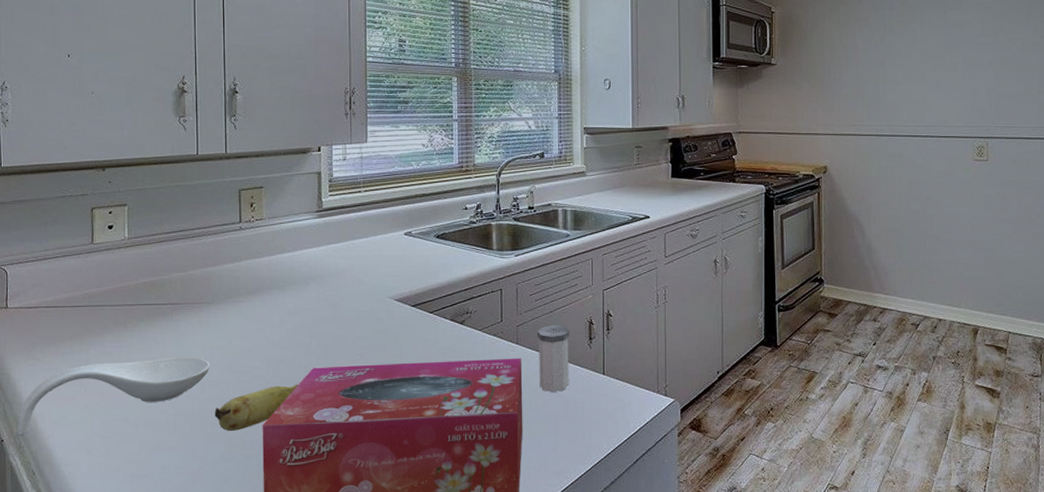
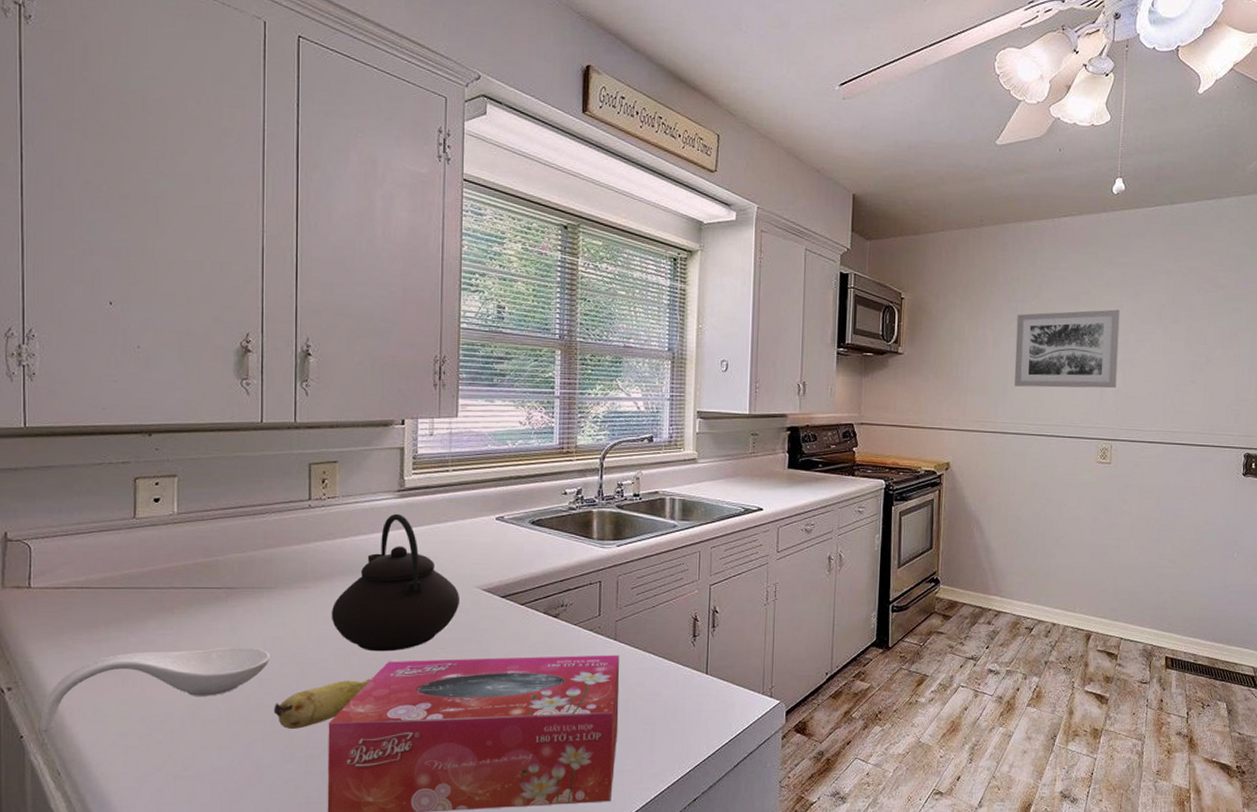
teapot: none [261,232,374,359] -> present [331,513,459,652]
salt shaker: present [537,325,570,393] -> none [637,621,672,692]
wall art: none [885,11,989,90] -> present [1014,309,1120,389]

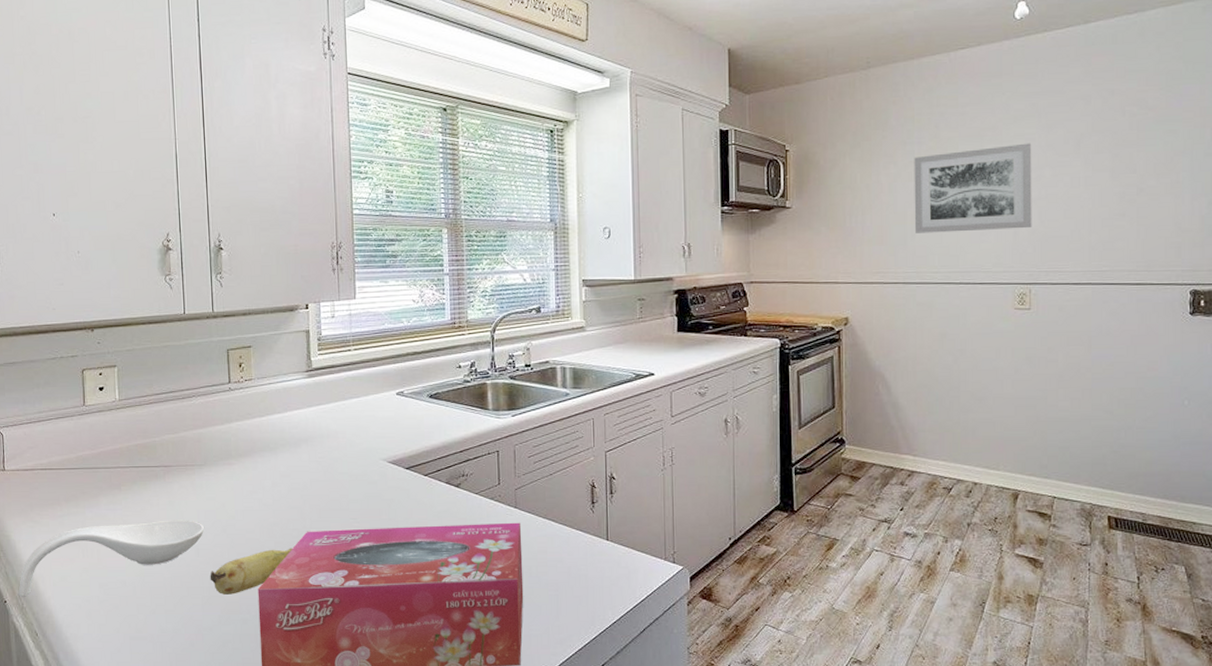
teapot: present [331,513,459,652] -> none [254,392,368,522]

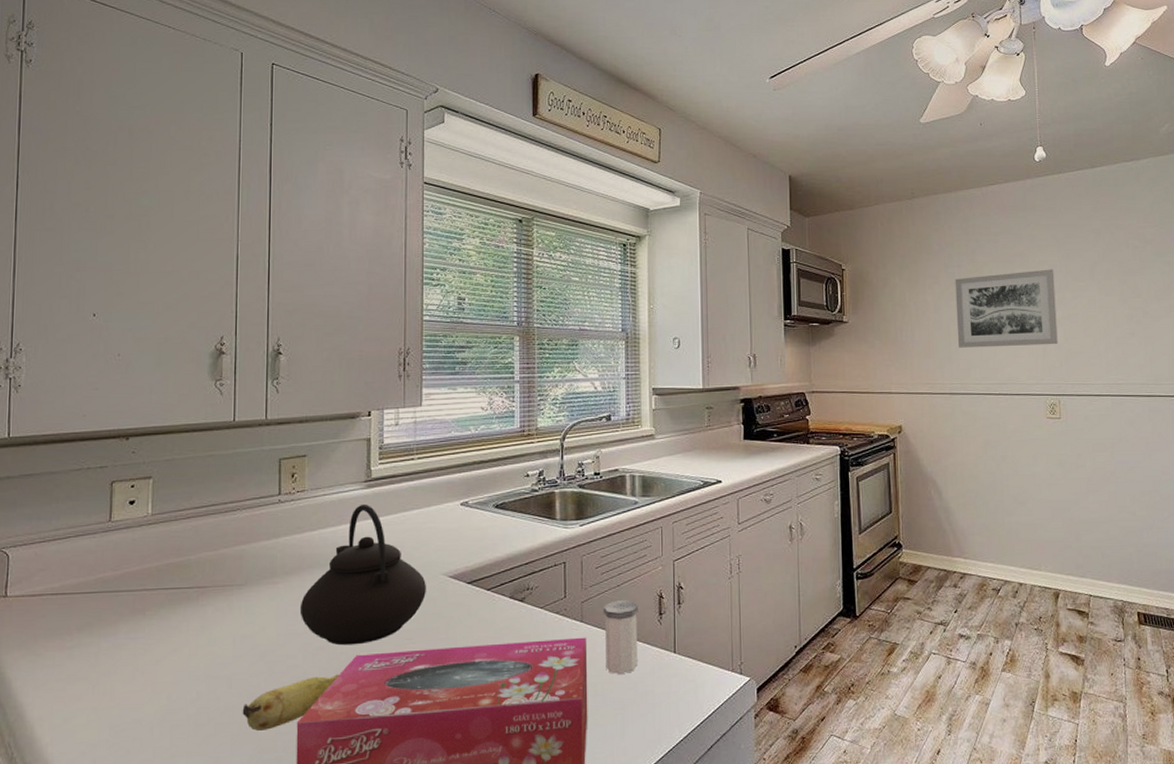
spoon rest: present [18,520,204,598] -> none [8,646,239,746]
teapot: none [254,392,368,522] -> present [299,503,426,646]
salt shaker: none [537,489,571,559] -> present [604,600,638,675]

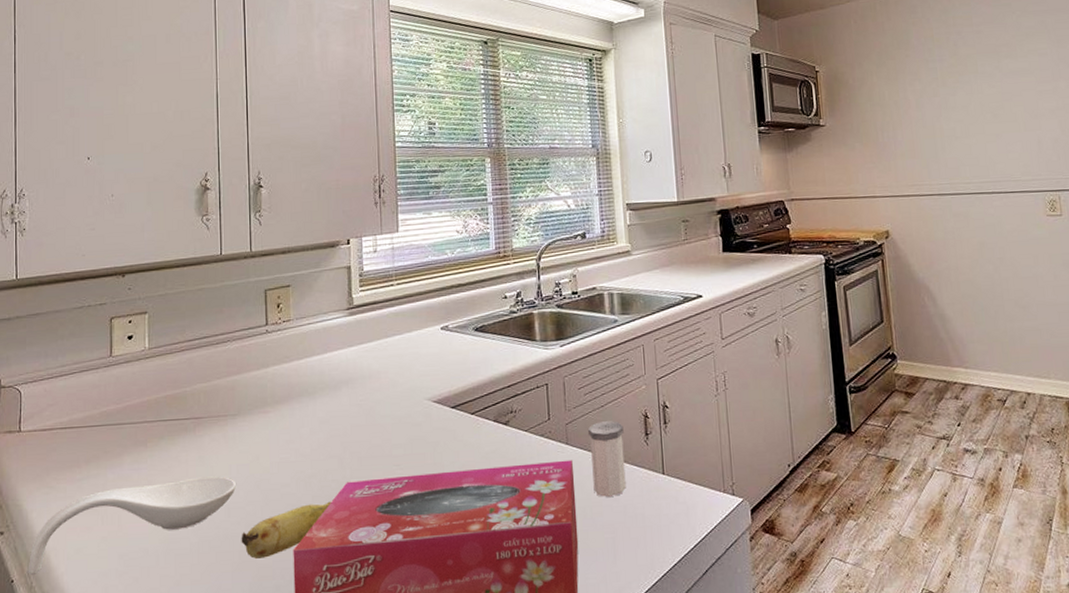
spoon rest: none [8,646,239,746] -> present [28,476,236,576]
teapot: present [299,503,426,646] -> none [290,331,411,473]
wall art: present [955,269,1058,348] -> none [937,57,1054,146]

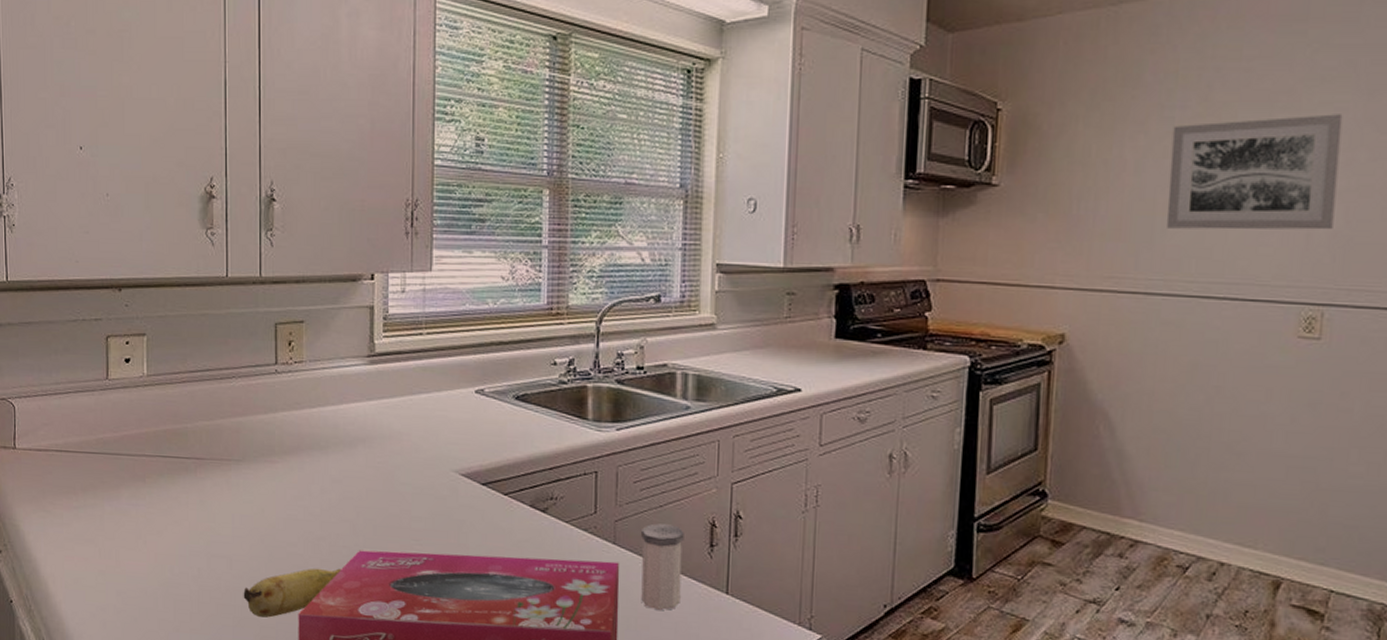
spoon rest: present [28,476,236,576] -> none [26,522,239,599]
wall art: none [937,57,1054,146] -> present [1165,114,1343,230]

